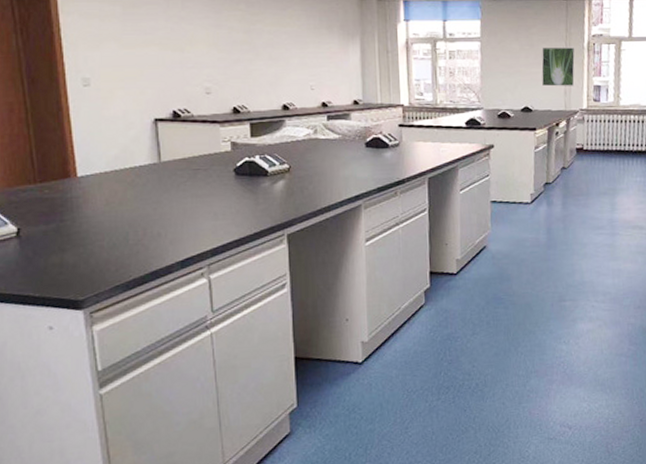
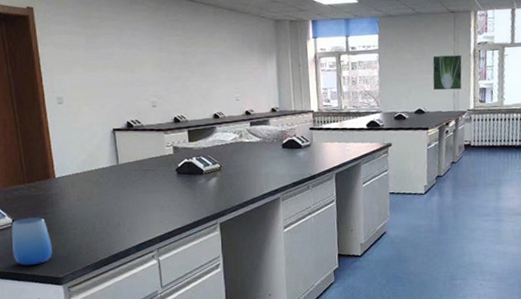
cup: none [16,225,70,286] -> present [11,217,52,266]

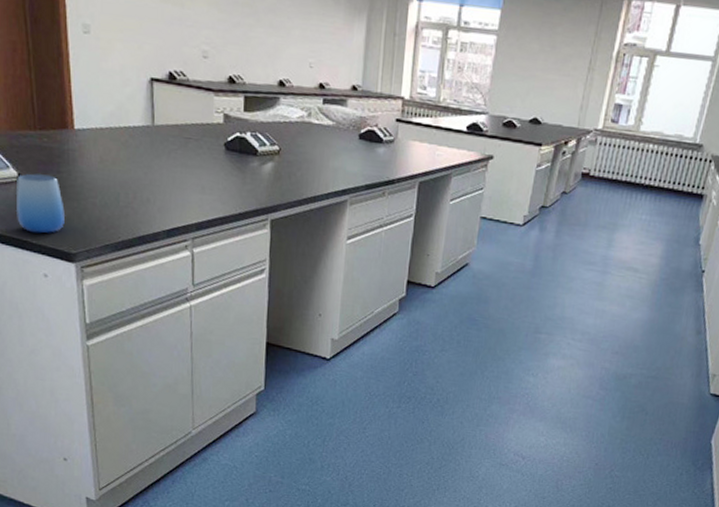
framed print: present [432,55,462,90] -> none [557,52,601,101]

